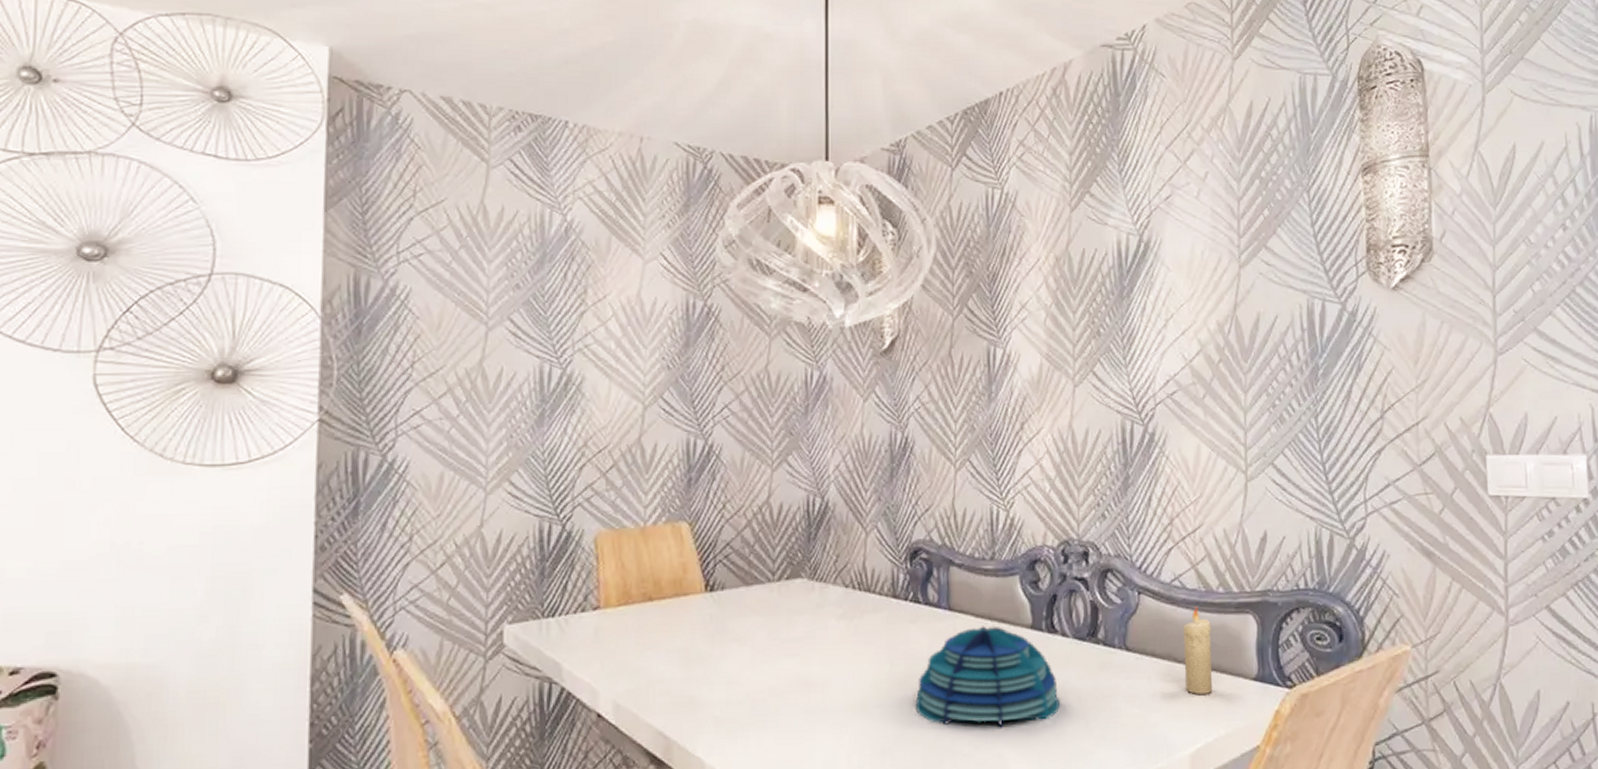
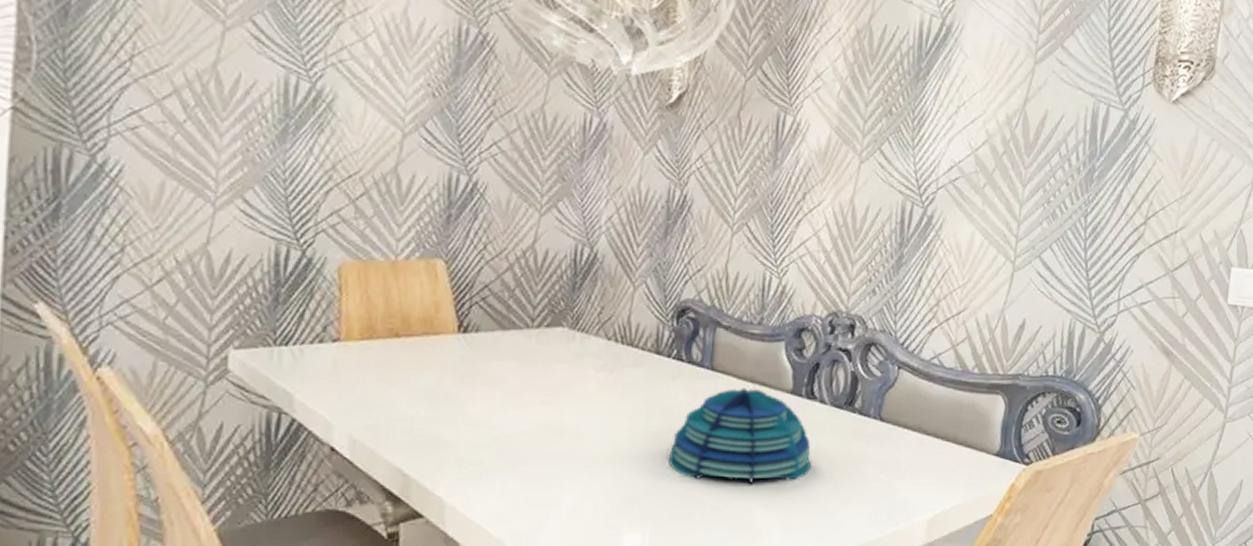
candle: present [1183,607,1213,695] -> none [932,385,963,466]

